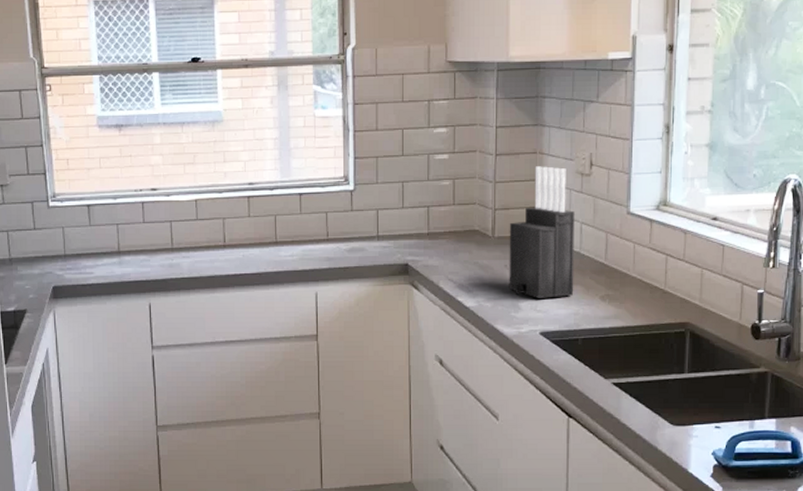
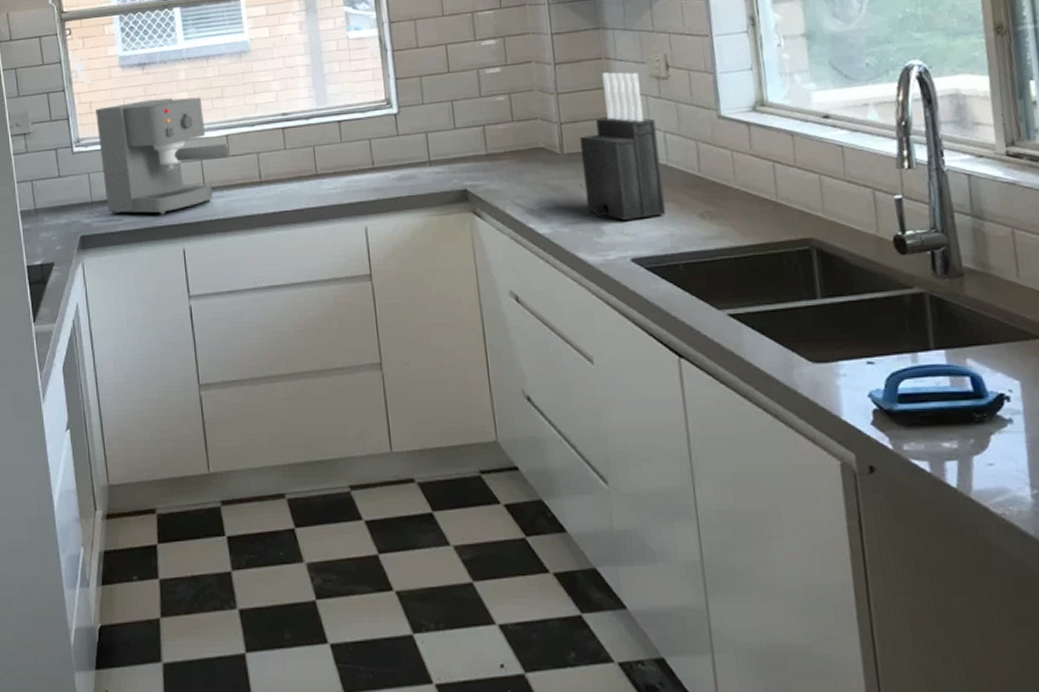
coffee maker: none [72,161,197,271] -> present [96,97,229,215]

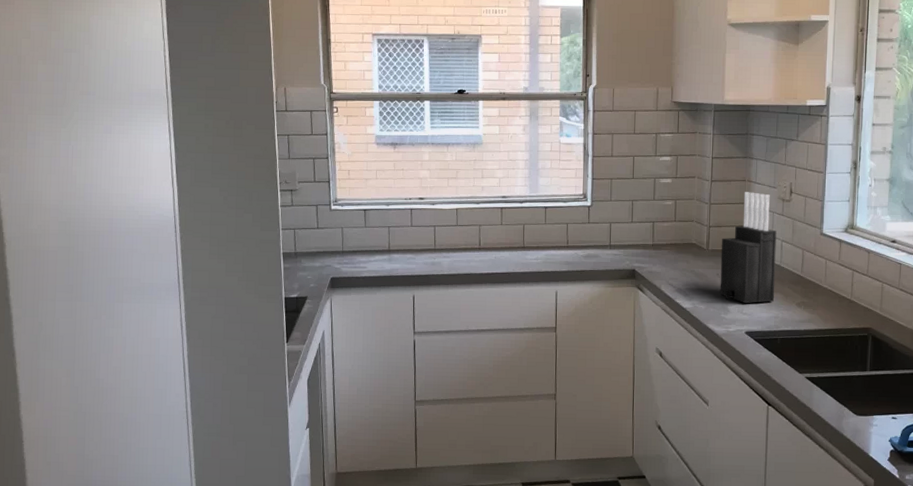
coffee maker: present [96,97,229,215] -> none [352,173,457,267]

